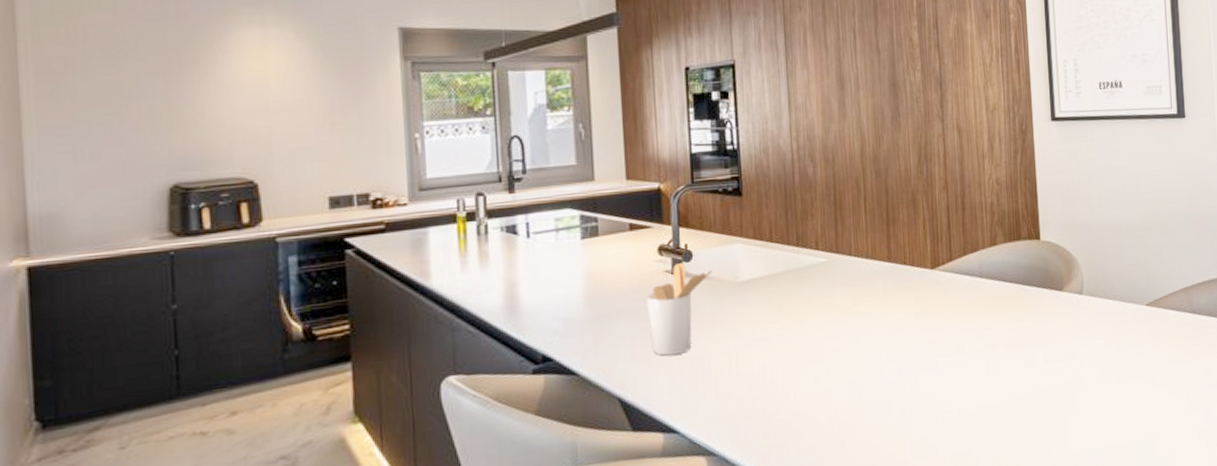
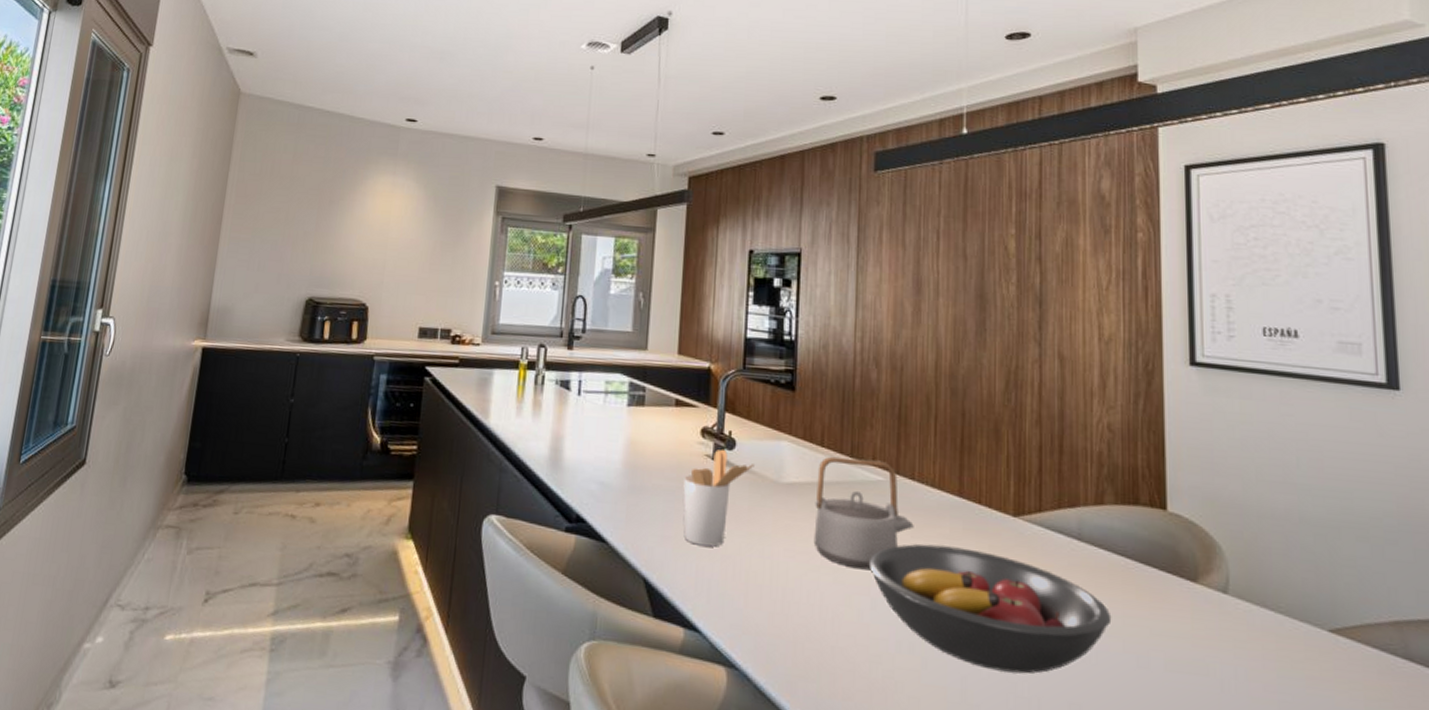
teapot: none [769,244,854,343] -> present [813,456,914,571]
fruit bowl: none [821,303,1007,397] -> present [870,544,1112,674]

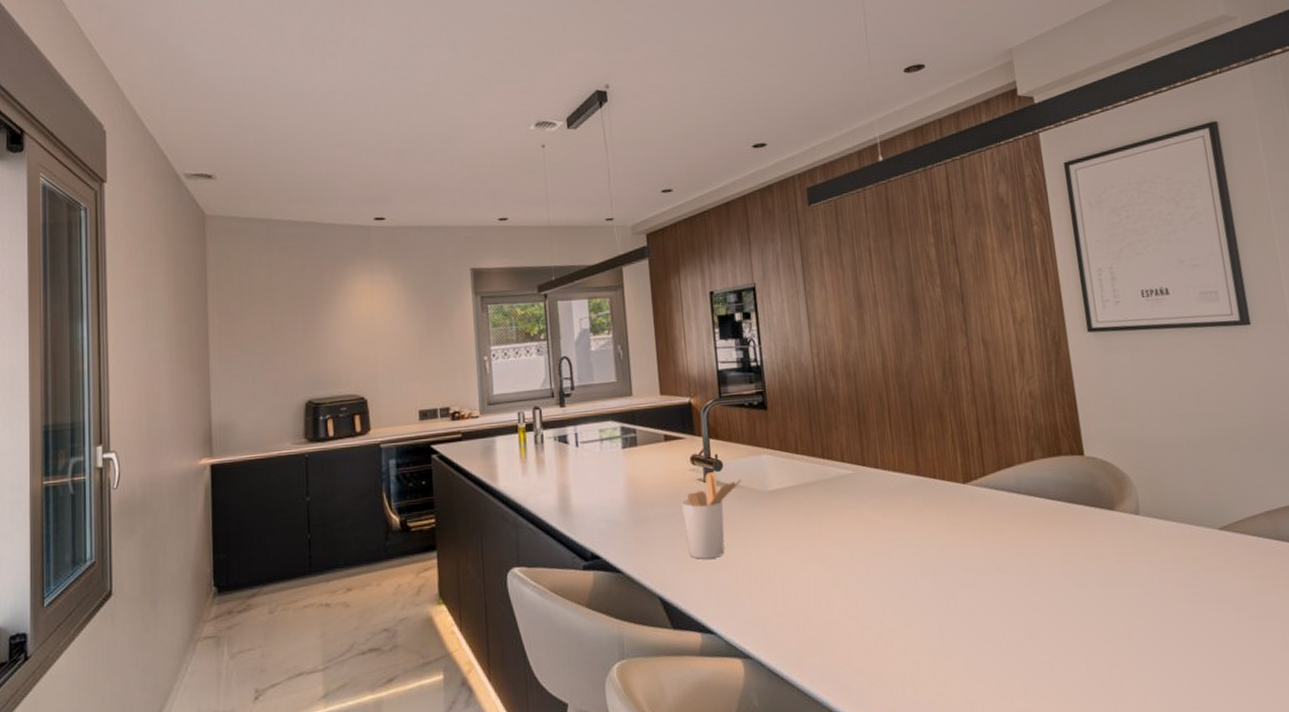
teapot: present [813,456,914,571] -> none [796,457,883,553]
fruit bowl: present [870,544,1112,674] -> none [850,517,1052,615]

